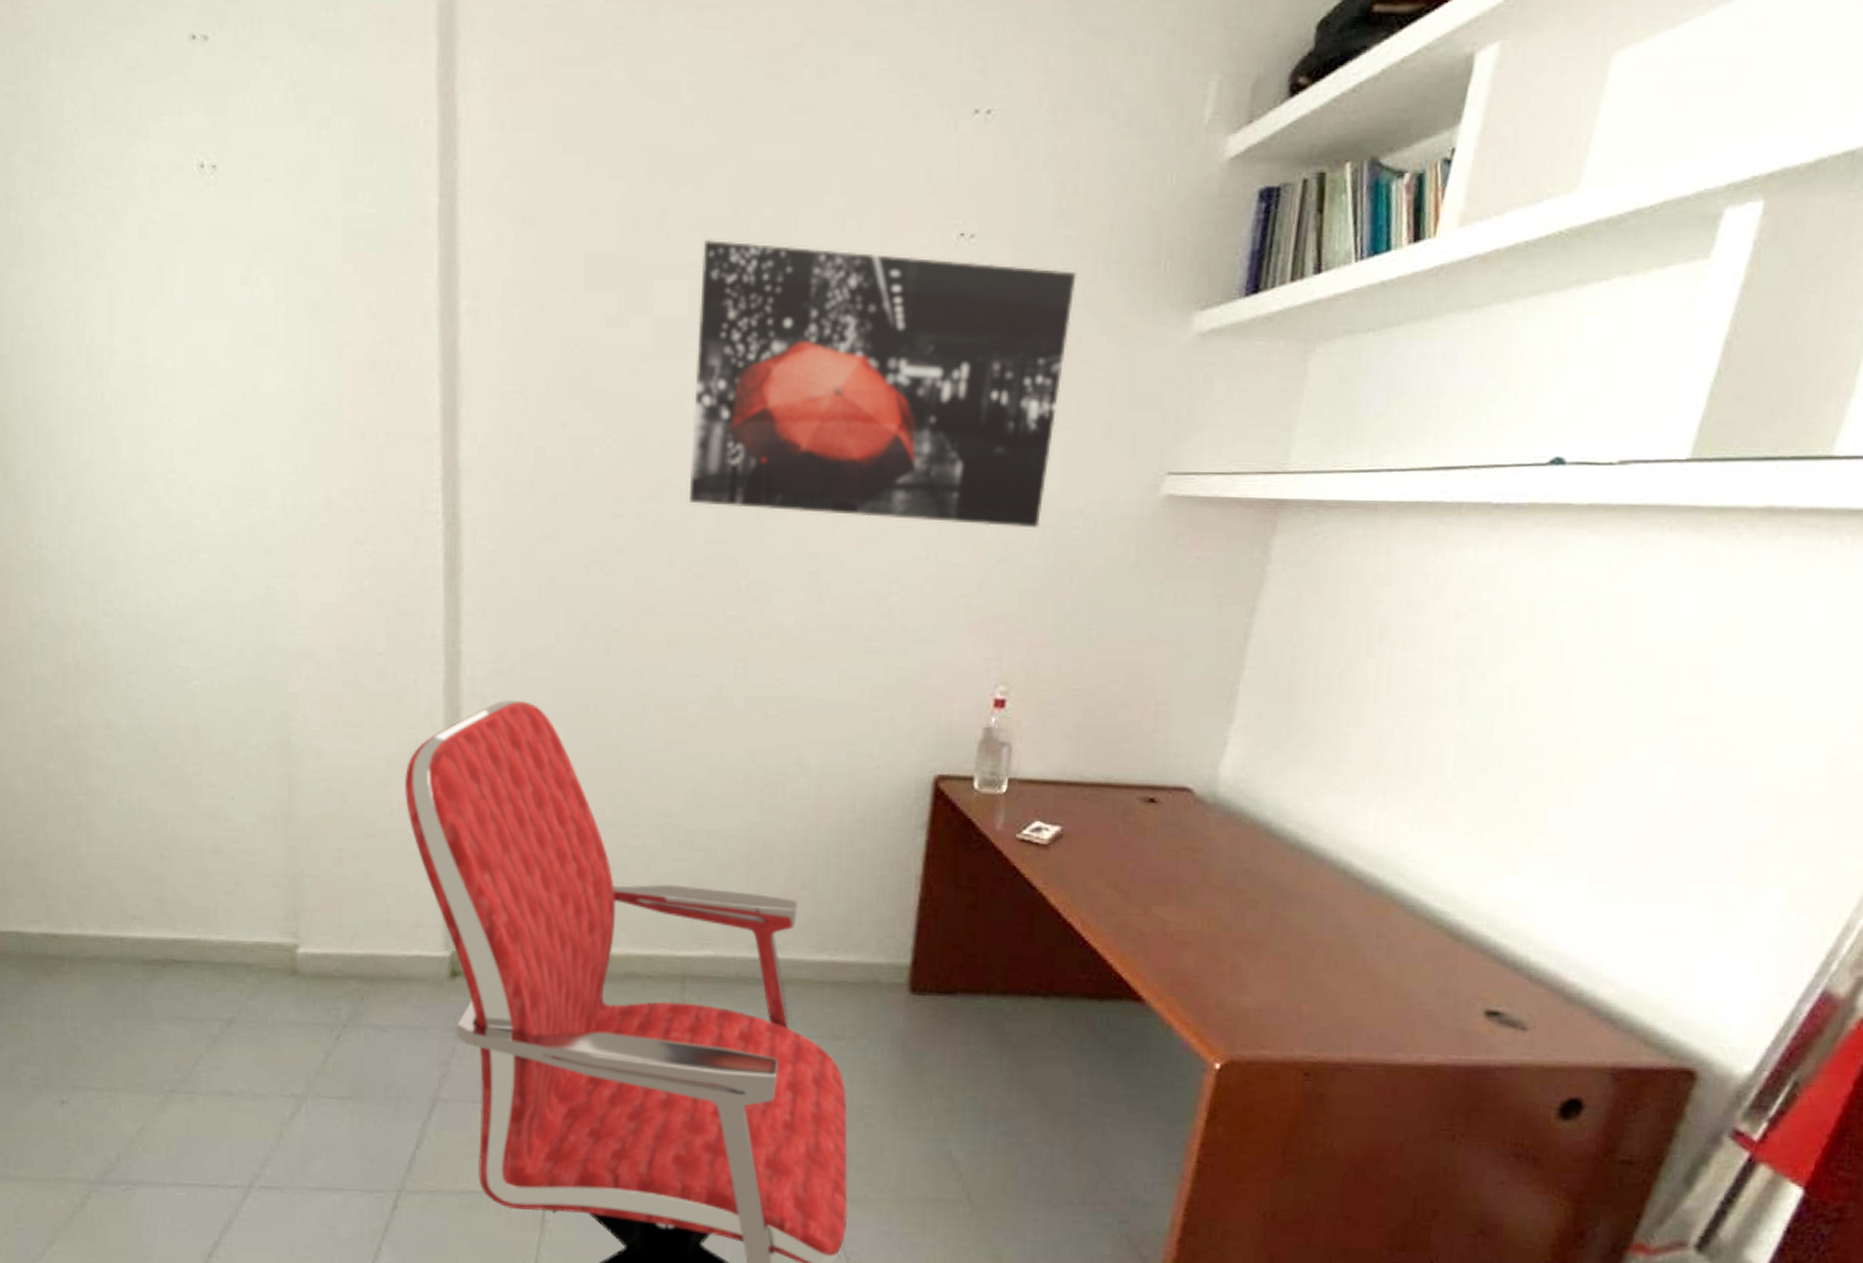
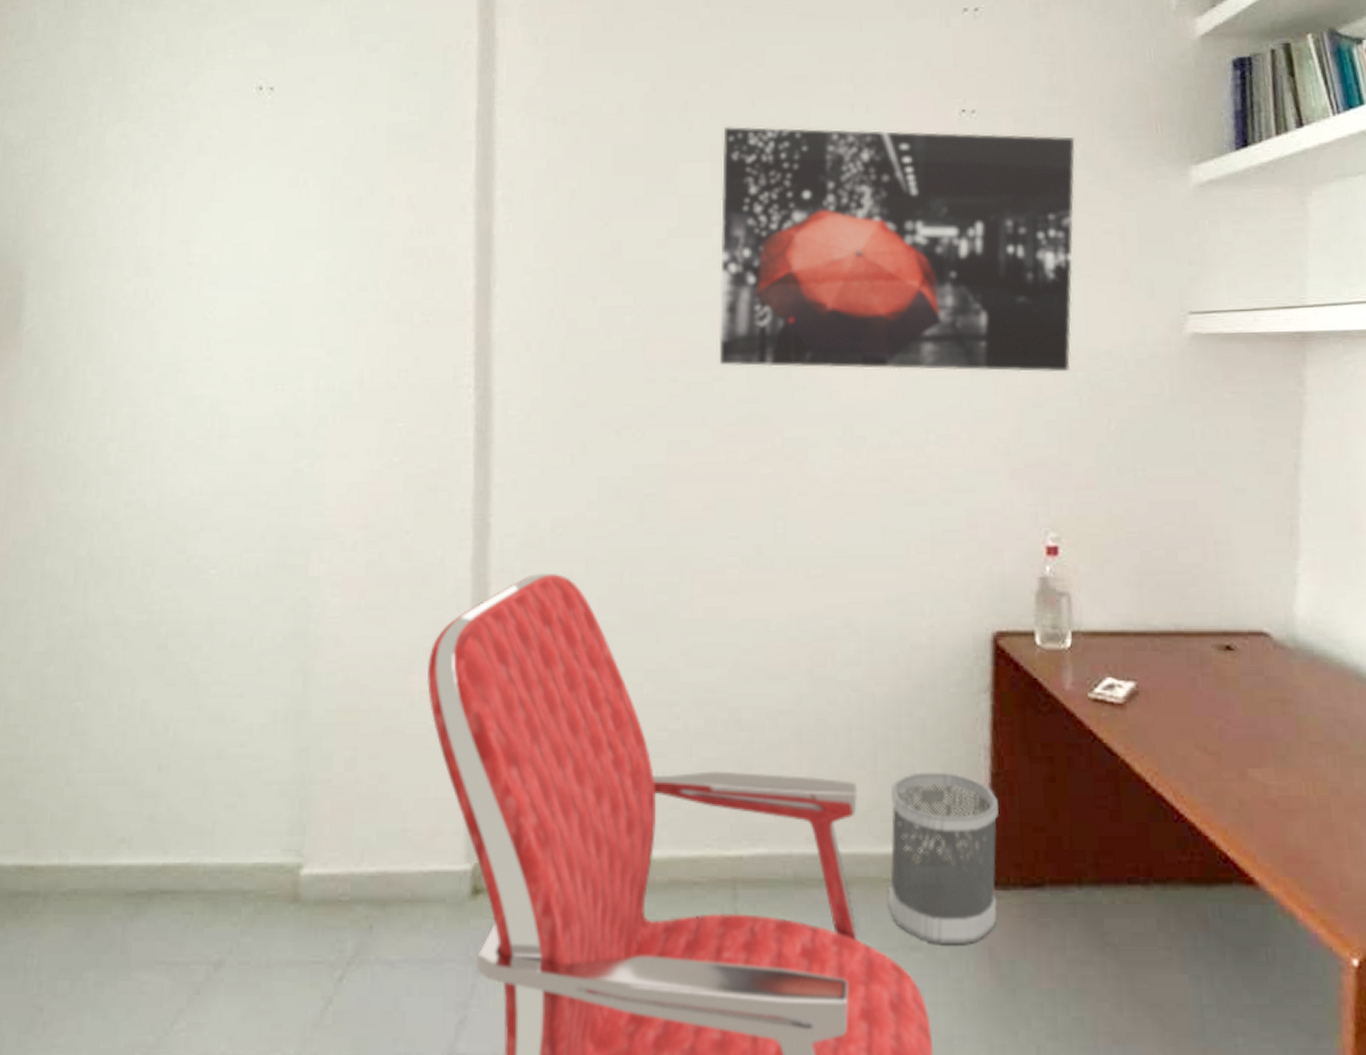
wastebasket: none [817,894,923,1037] -> present [888,771,999,945]

